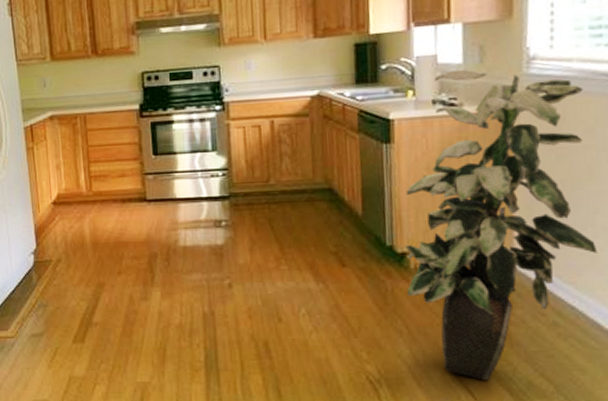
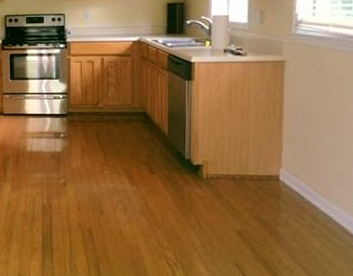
indoor plant: present [404,69,598,382] -> none [199,27,345,269]

